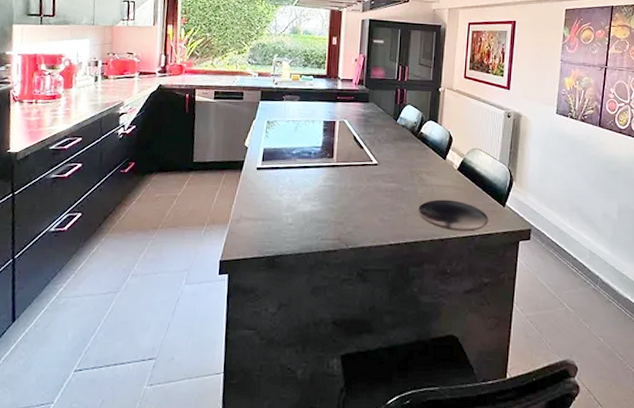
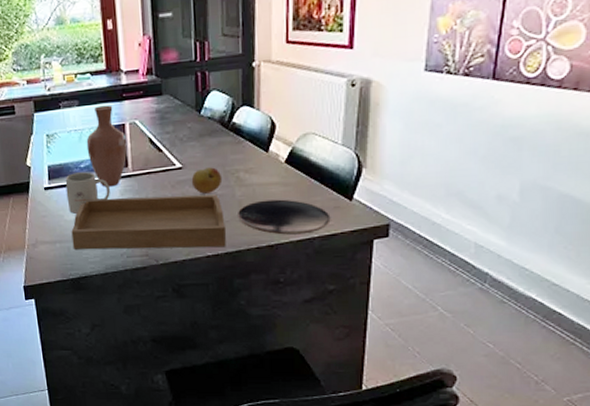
serving tray: none [273,182,407,238] -> present [71,194,226,250]
mug: none [275,157,315,194] -> present [65,172,110,214]
vase: none [300,103,336,174] -> present [86,105,128,187]
fruit: none [384,167,409,189] -> present [191,167,223,194]

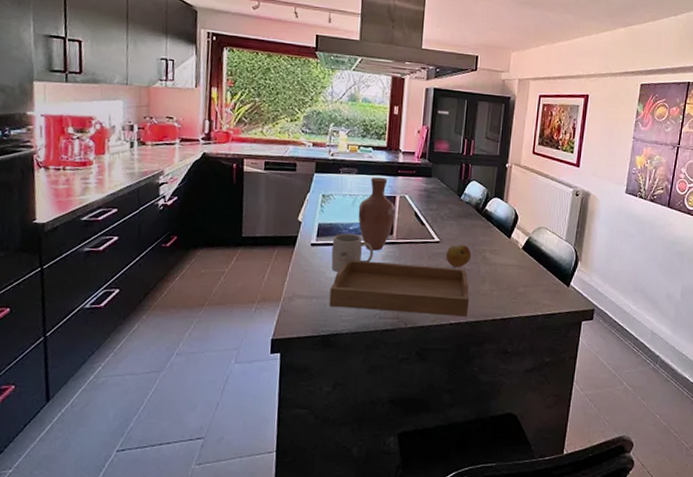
plate: present [238,199,331,235] -> none [480,278,552,311]

